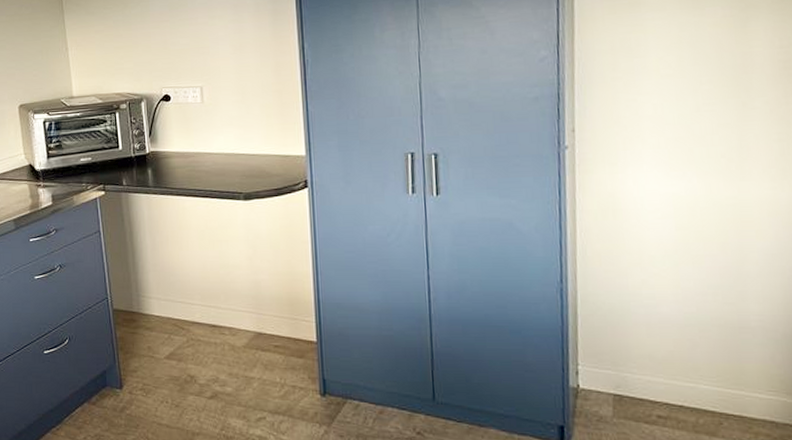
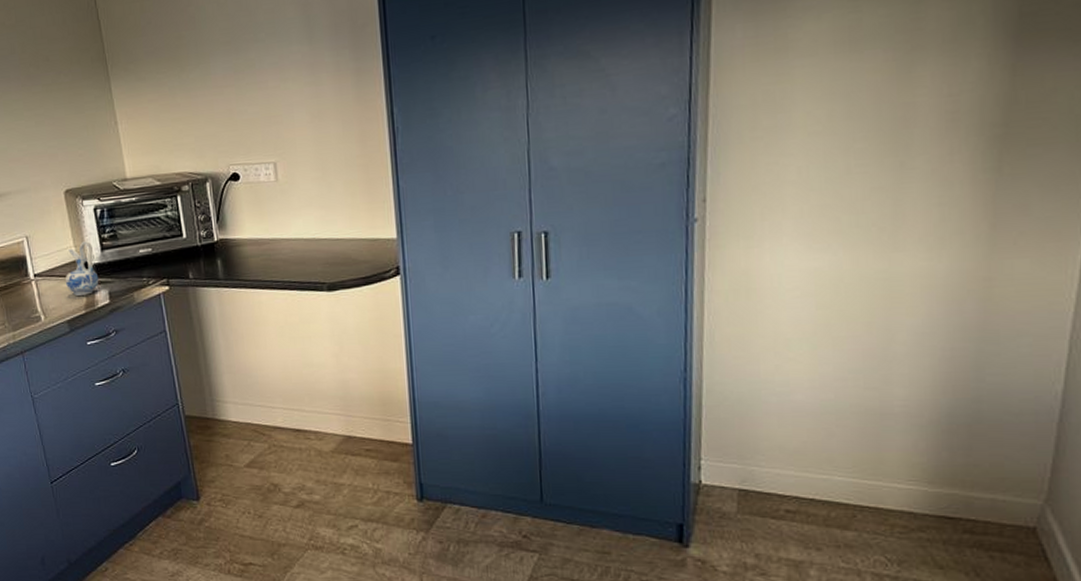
ceramic pitcher: none [14,149,44,197] -> present [65,241,99,296]

